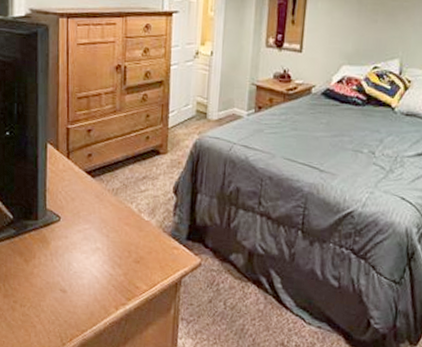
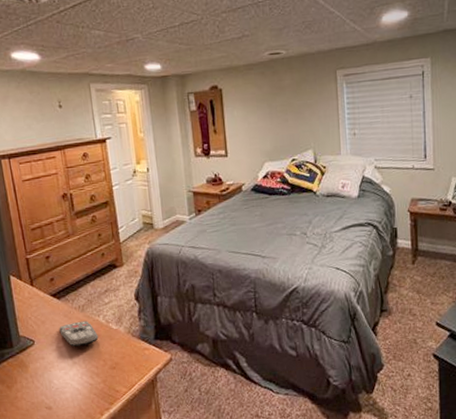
remote control: none [88,205,128,232] -> present [59,321,99,347]

